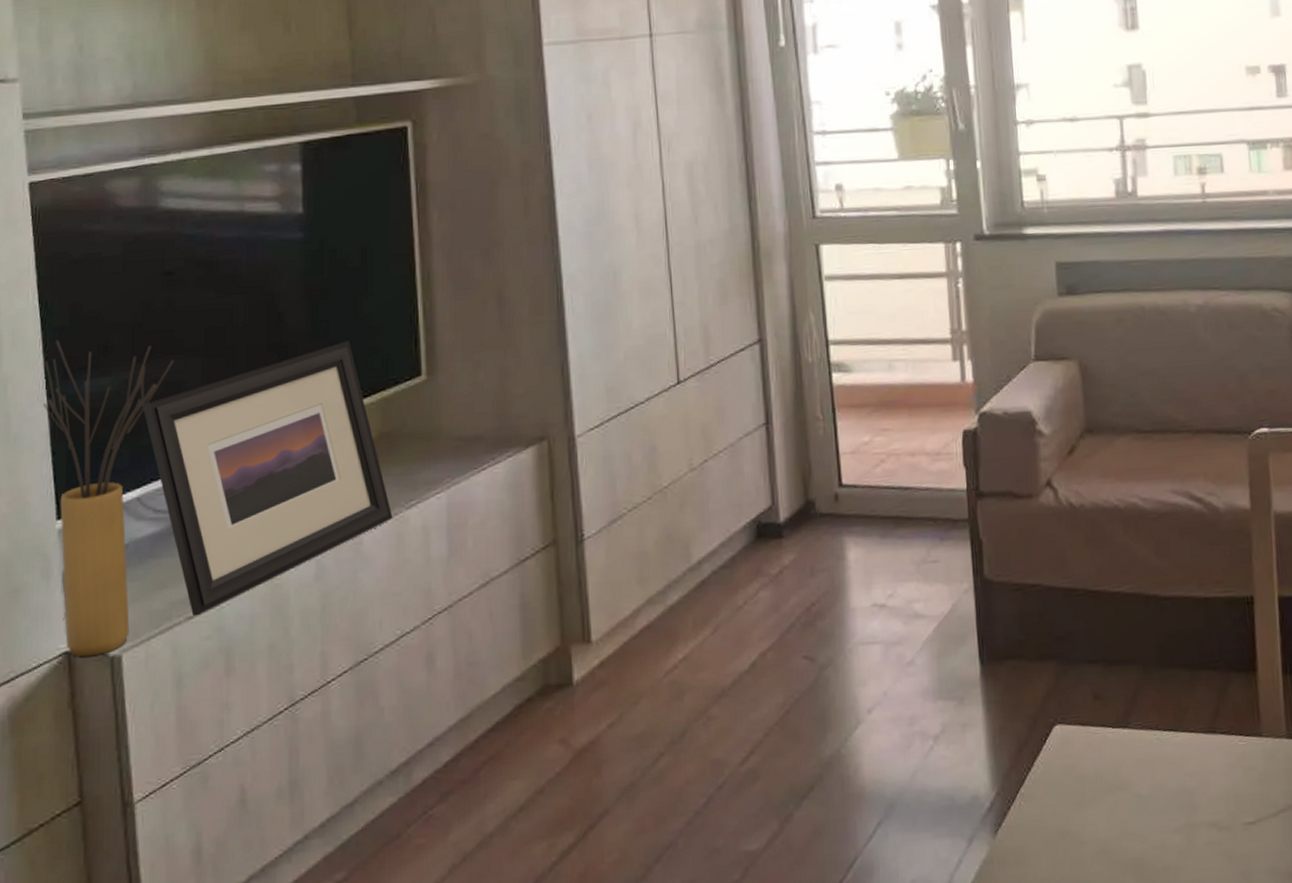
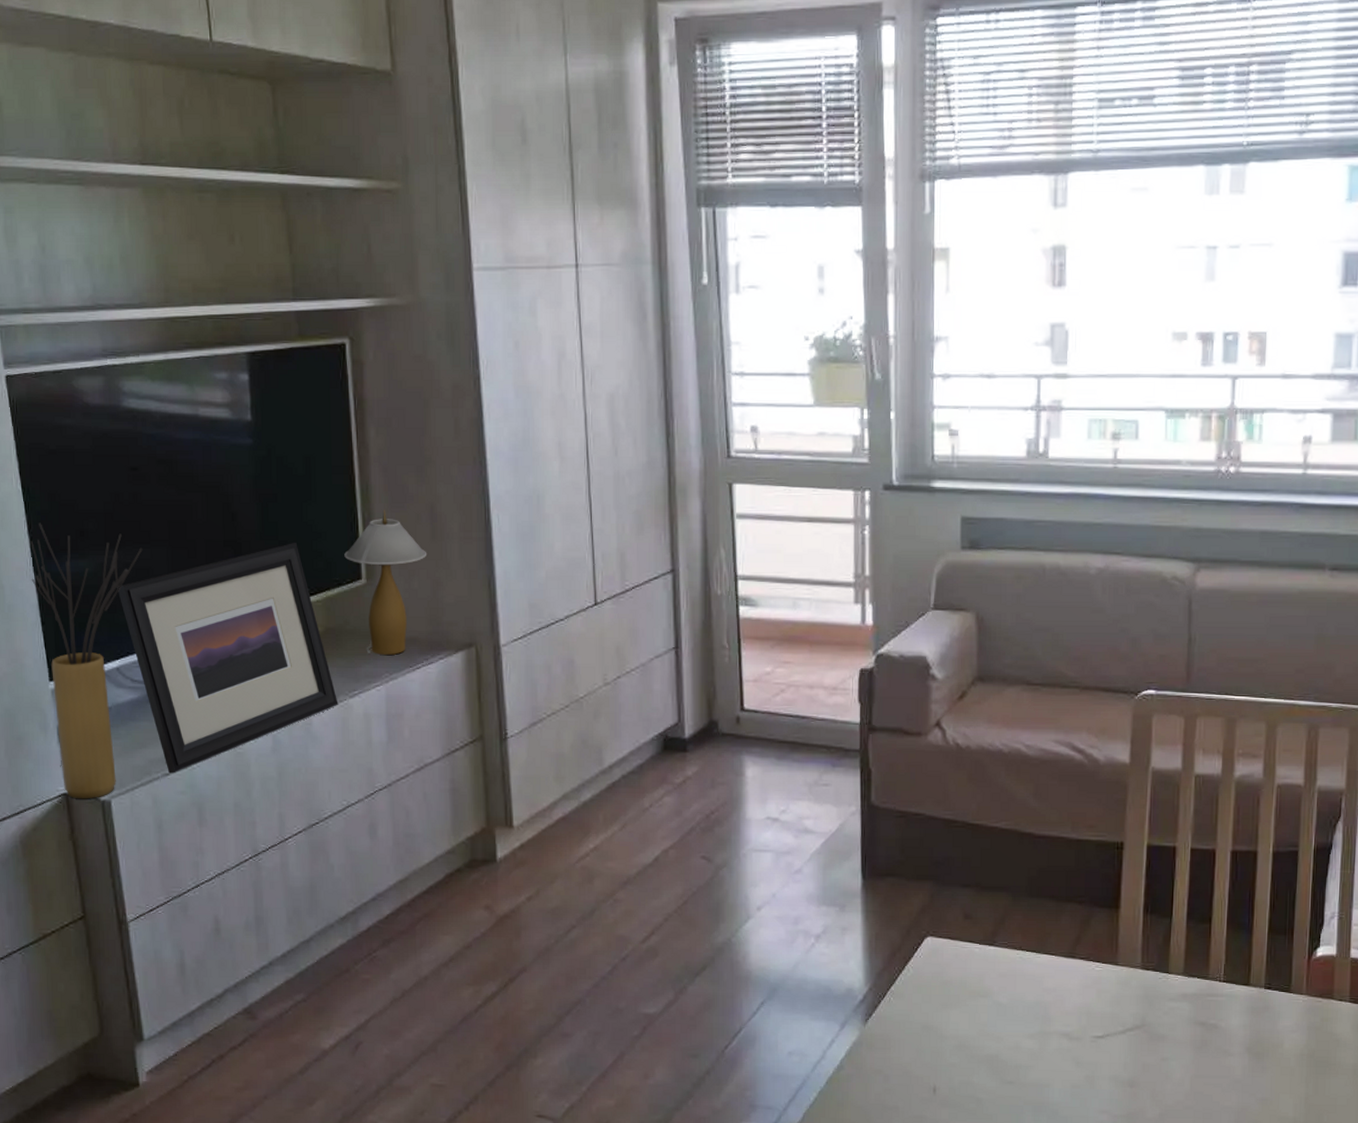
table lamp: none [402,297,495,458] -> present [344,509,427,655]

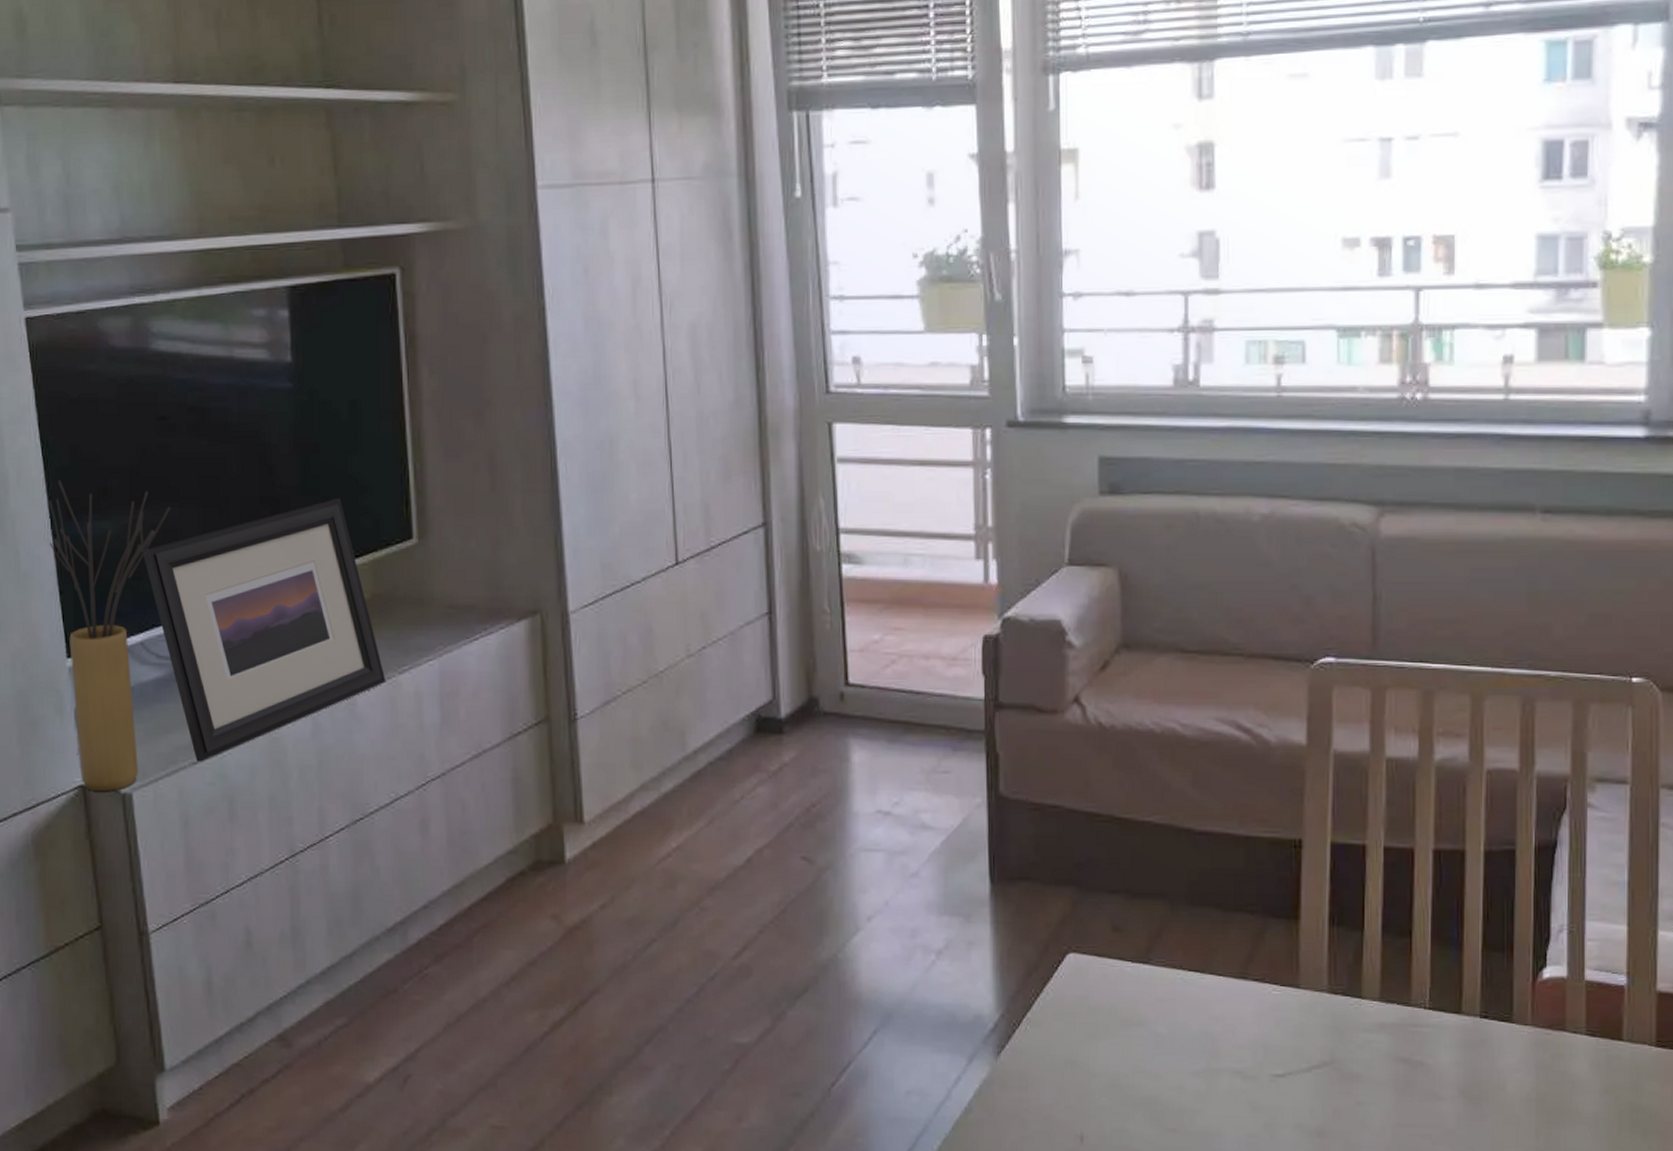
table lamp: present [344,509,427,655] -> none [393,459,486,624]

